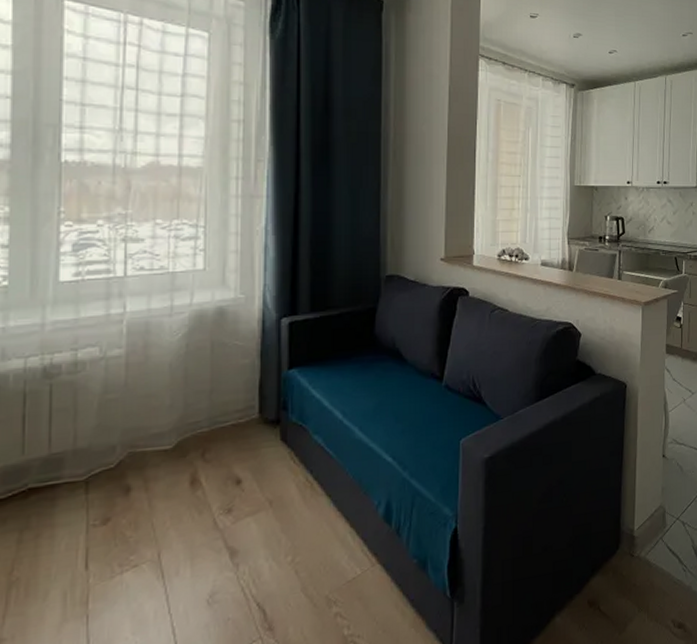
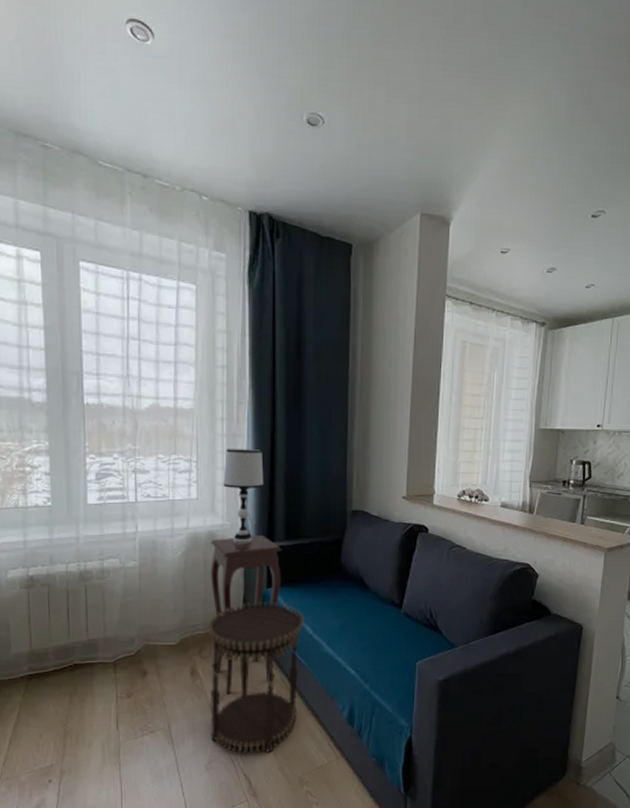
side table: none [214,385,333,577] -> present [208,601,305,753]
side table: none [219,309,307,505] -> present [210,536,283,695]
table lamp: none [237,212,286,319] -> present [223,449,264,543]

